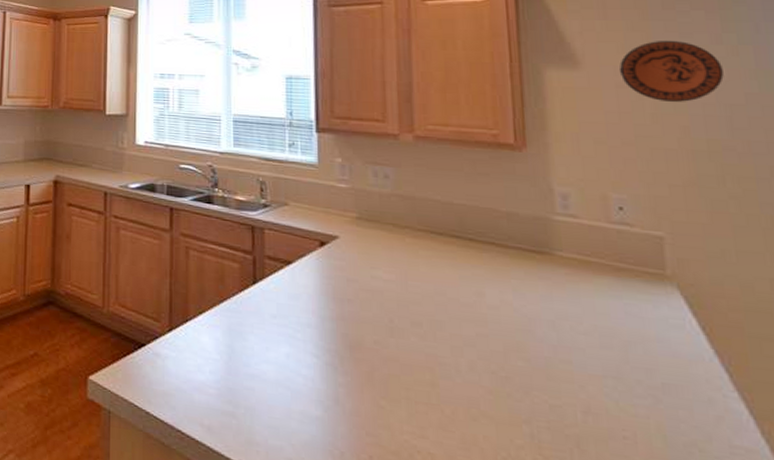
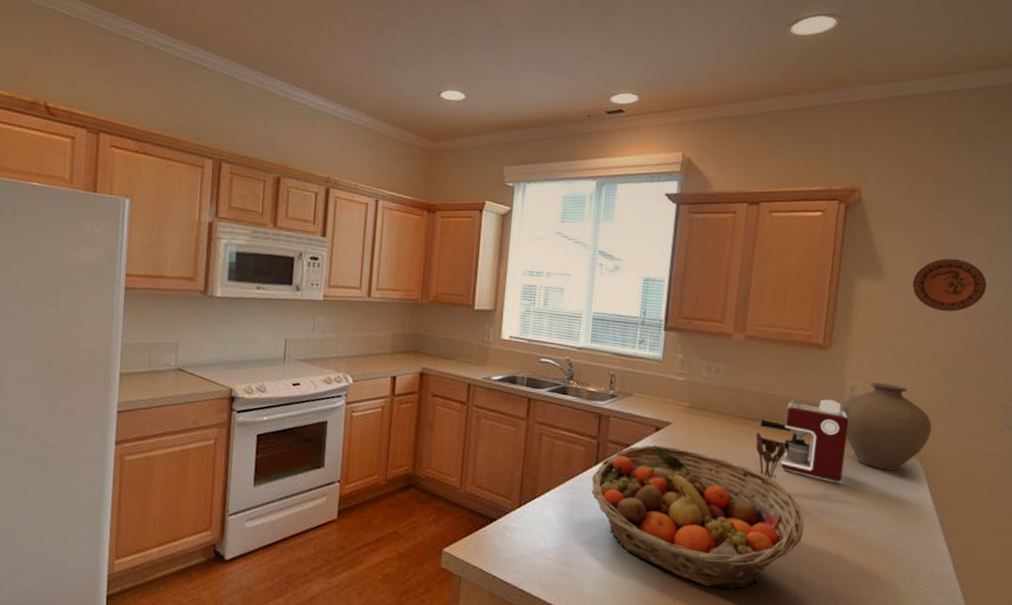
fruit basket: none [250,262,531,448] -> present [591,445,804,589]
utensil holder: none [447,249,489,314] -> present [756,432,787,485]
coffee maker: none [449,207,572,314] -> present [760,397,849,482]
vase: none [551,189,687,302] -> present [840,383,932,471]

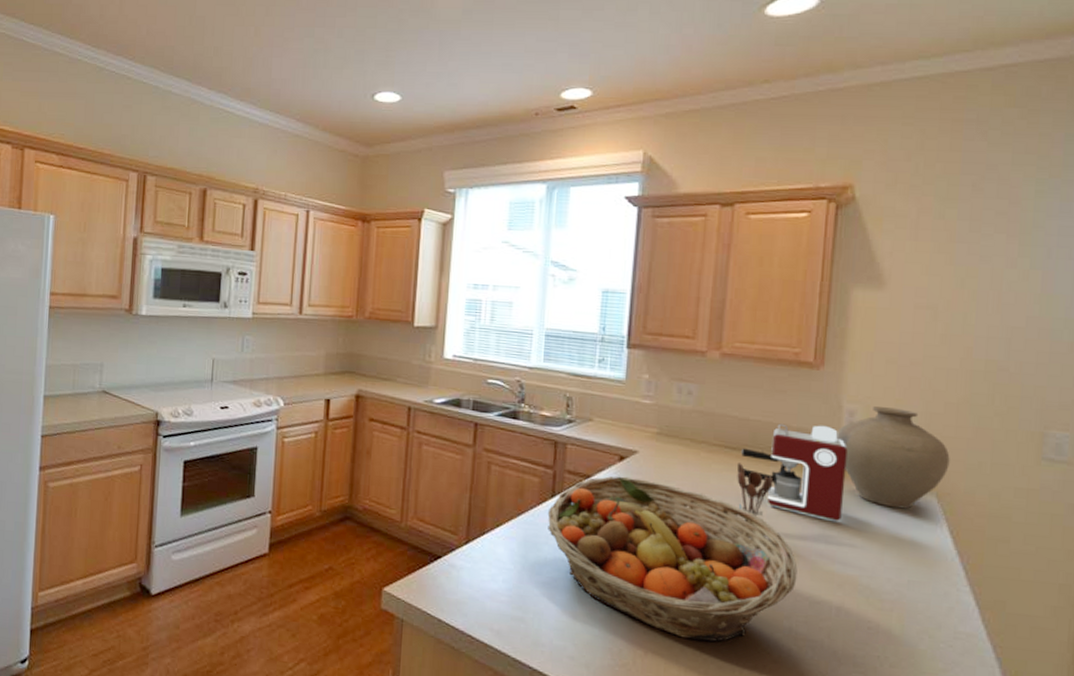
decorative plate: present [912,258,987,312] -> none [919,262,1012,325]

